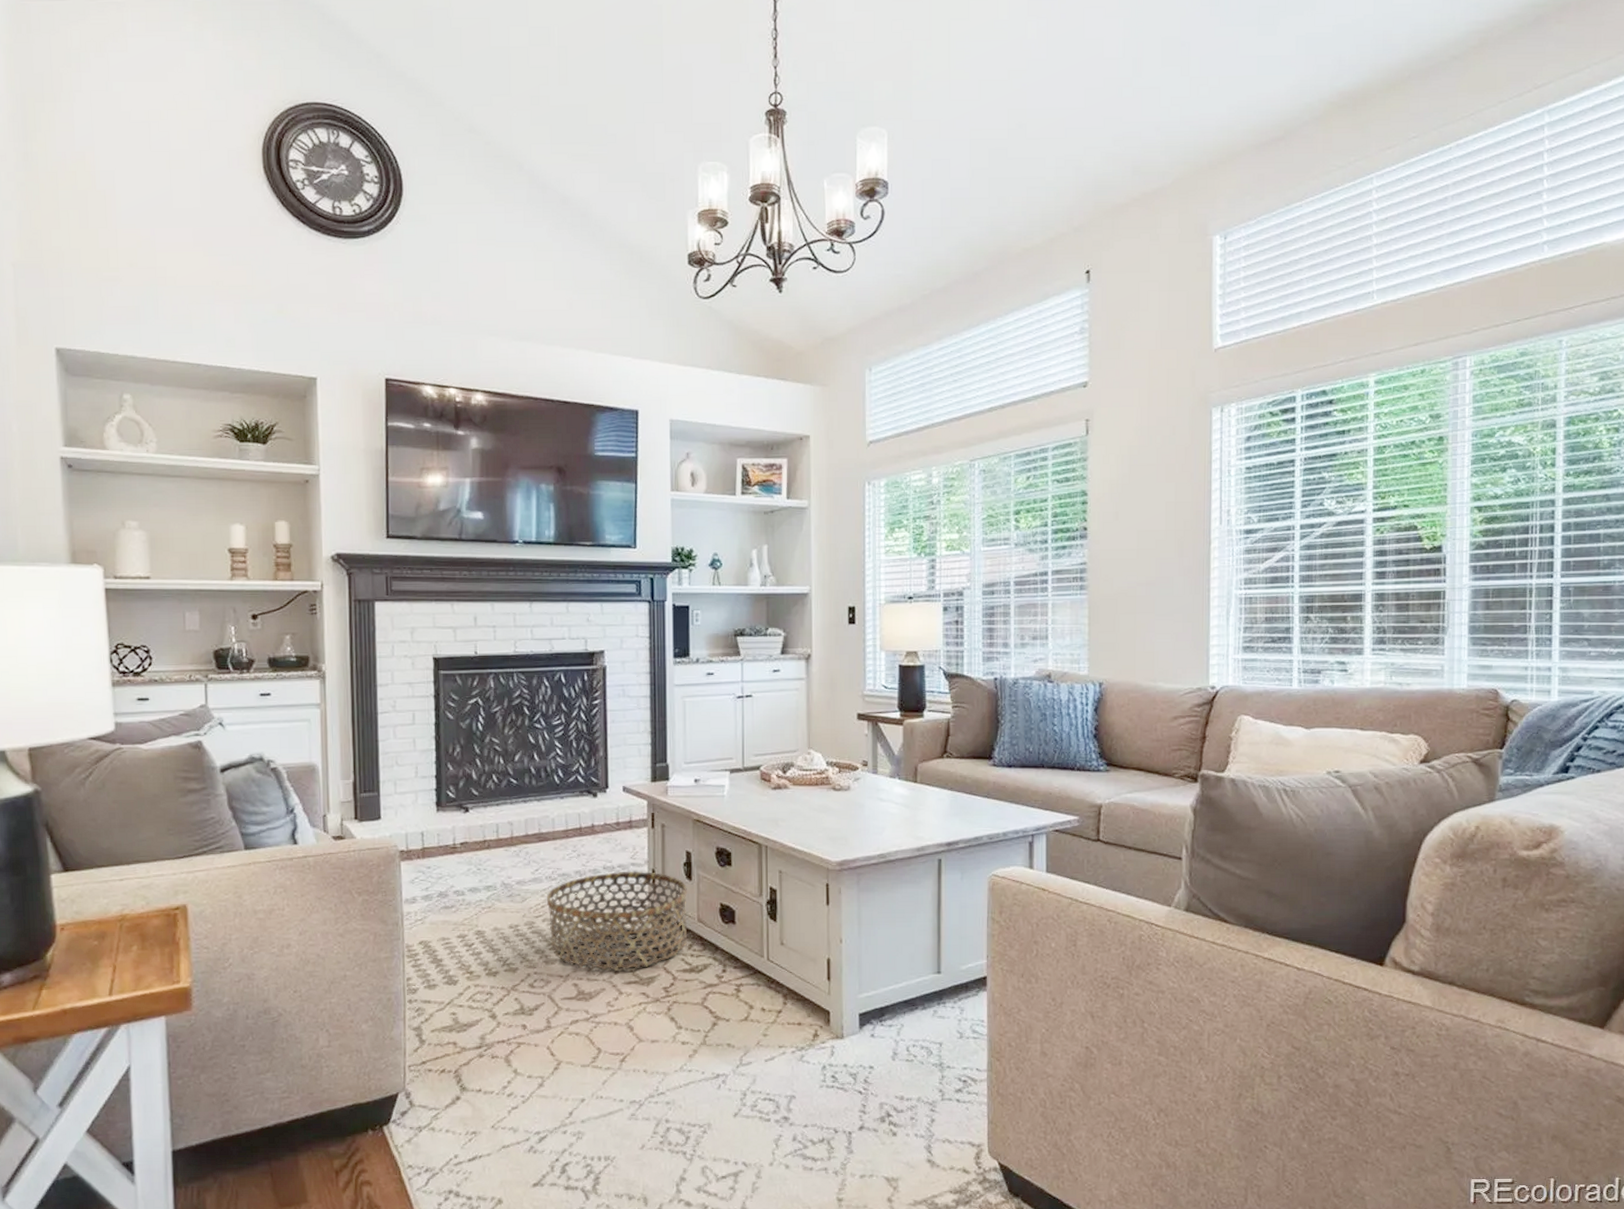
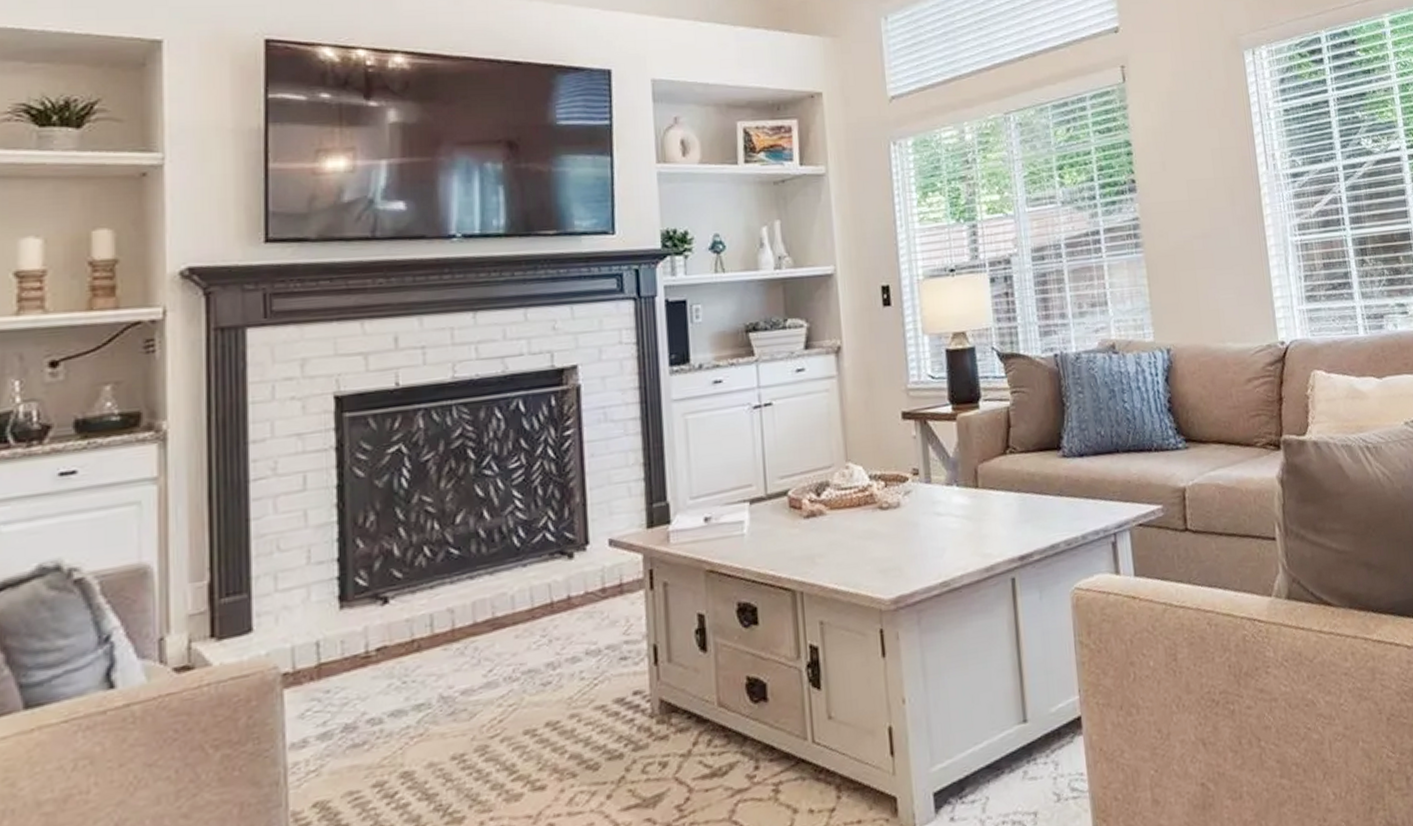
basket: present [547,872,687,971] -> none [506,648,705,799]

